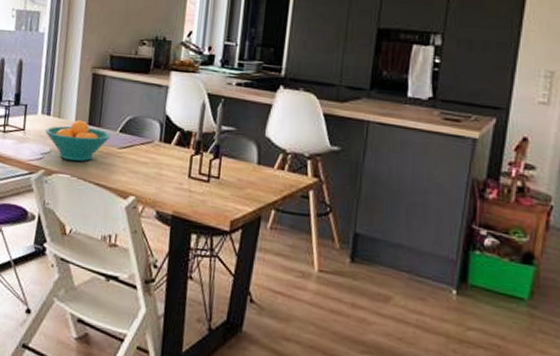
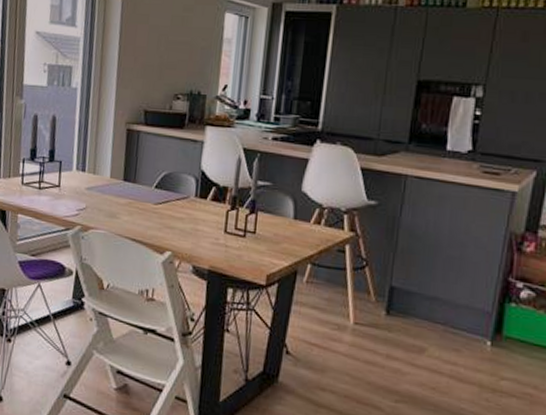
fruit bowl: present [44,120,111,162] -> none [80,176,147,218]

